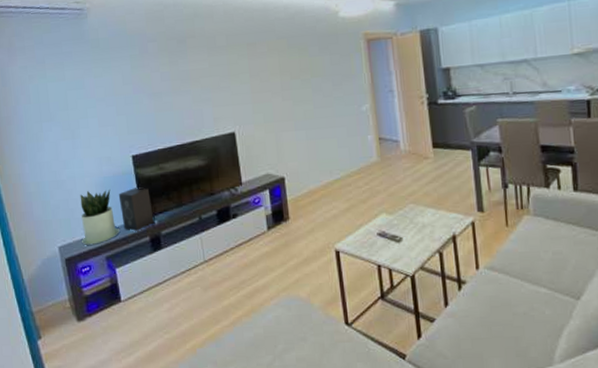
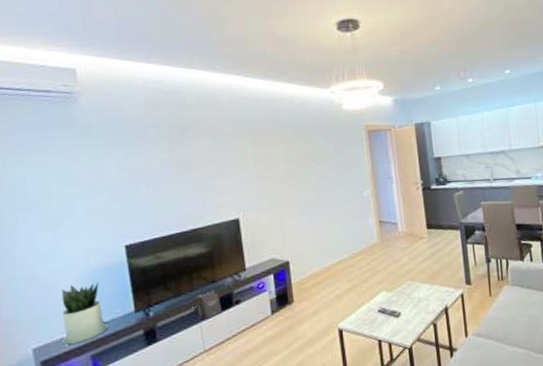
speaker: present [118,187,154,231] -> none [108,278,149,325]
books: none [192,202,221,231] -> present [192,290,223,320]

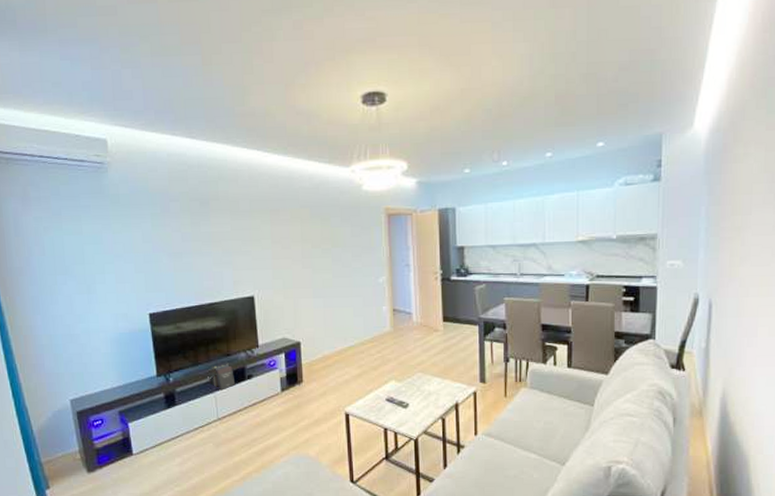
planter: present [61,282,108,345] -> none [94,346,134,399]

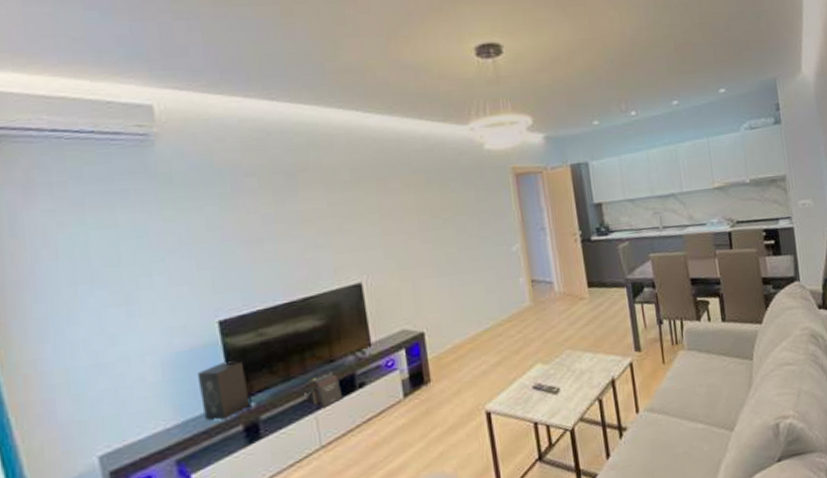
speaker: none [133,345,169,387] -> present [197,361,250,421]

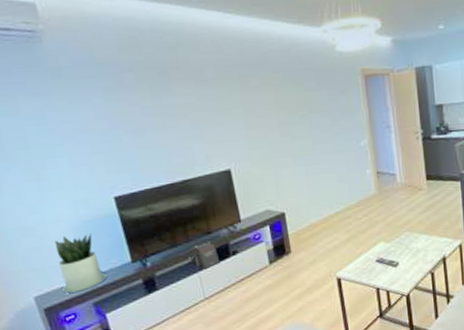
planter: none [136,368,198,449] -> present [54,234,107,293]
speaker: present [197,361,250,421] -> none [101,230,146,275]

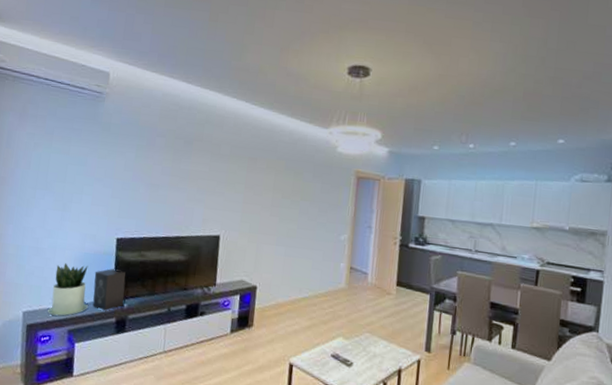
speaker: none [101,230,146,275] -> present [92,269,126,311]
books: present [189,241,221,270] -> none [161,297,188,324]

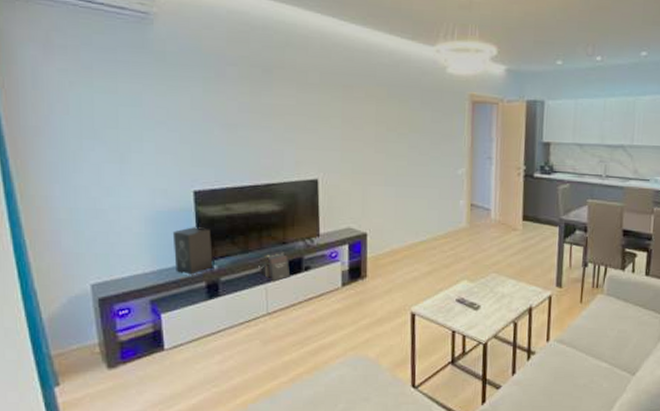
planter: present [48,263,88,317] -> none [122,225,170,286]
books: none [161,297,188,324] -> present [258,252,291,282]

